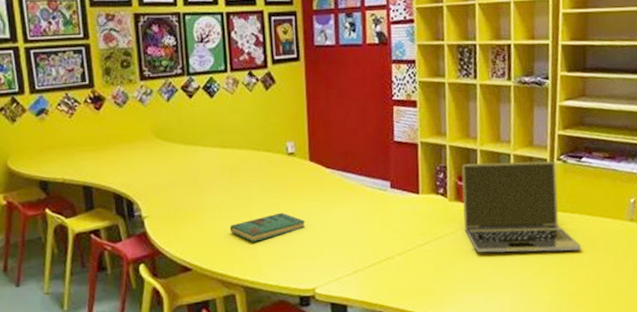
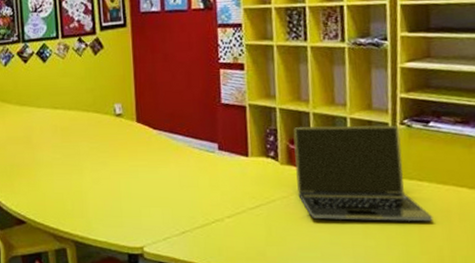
book: present [229,212,306,242] -> none [61,171,134,199]

